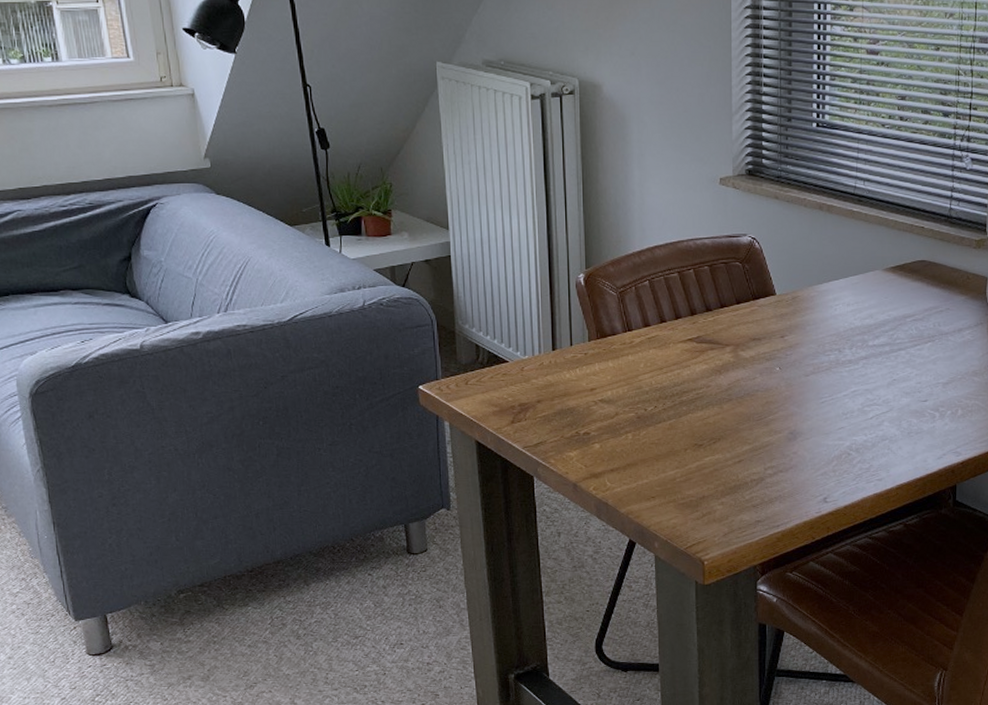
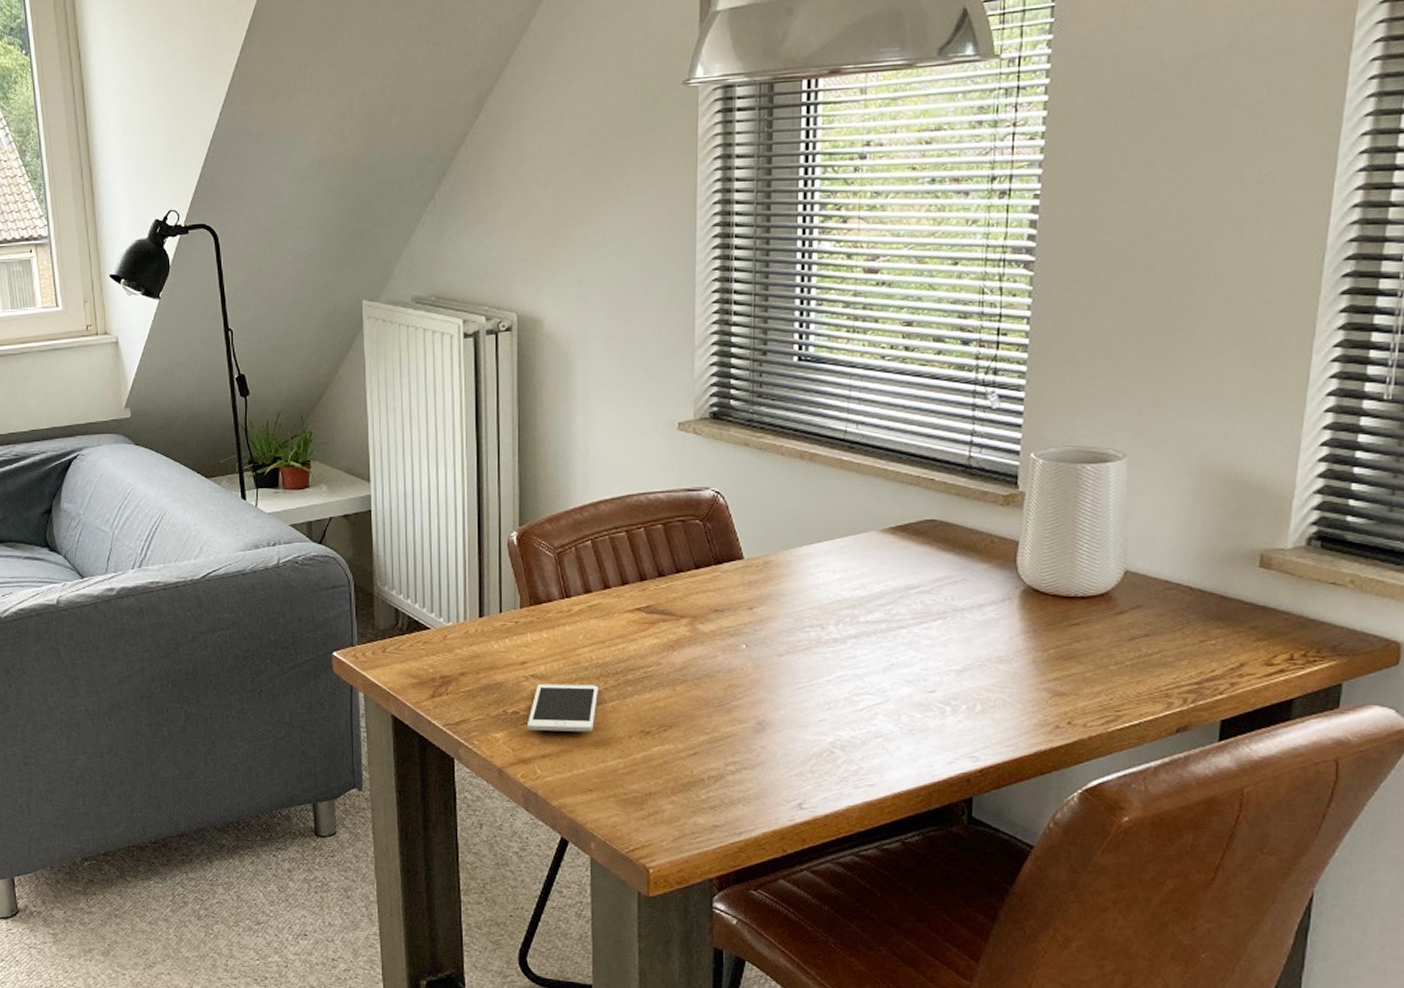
cell phone: none [598,406,658,448] -> present [528,683,598,732]

